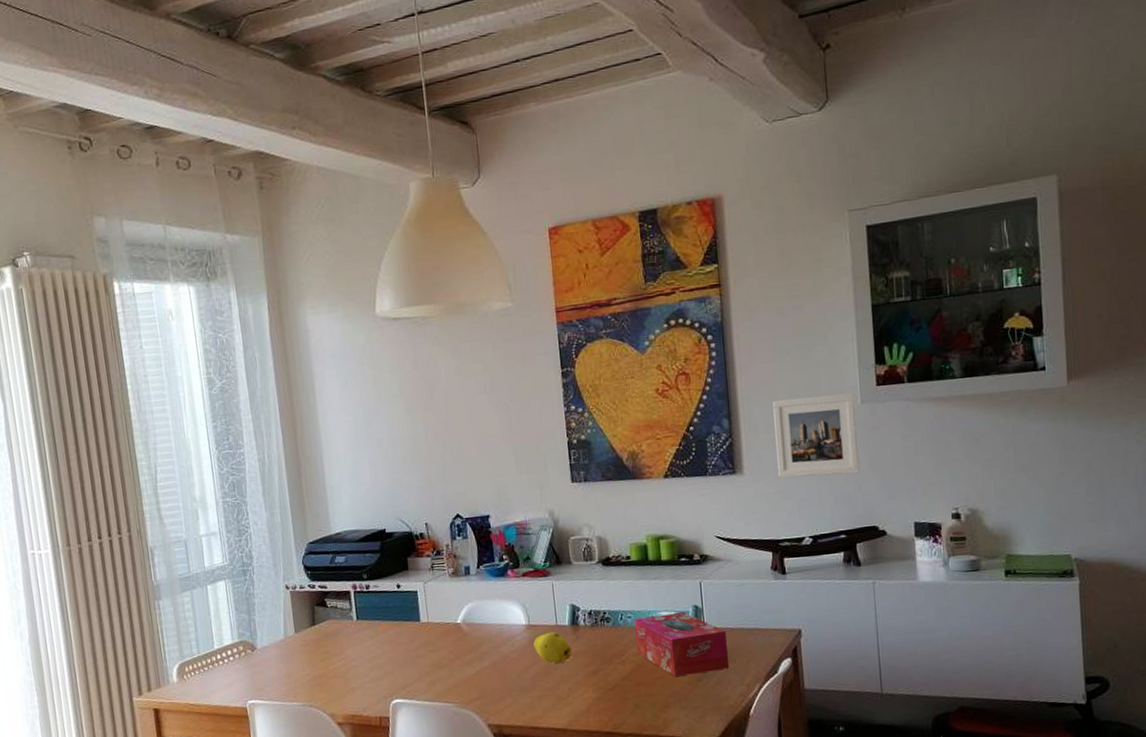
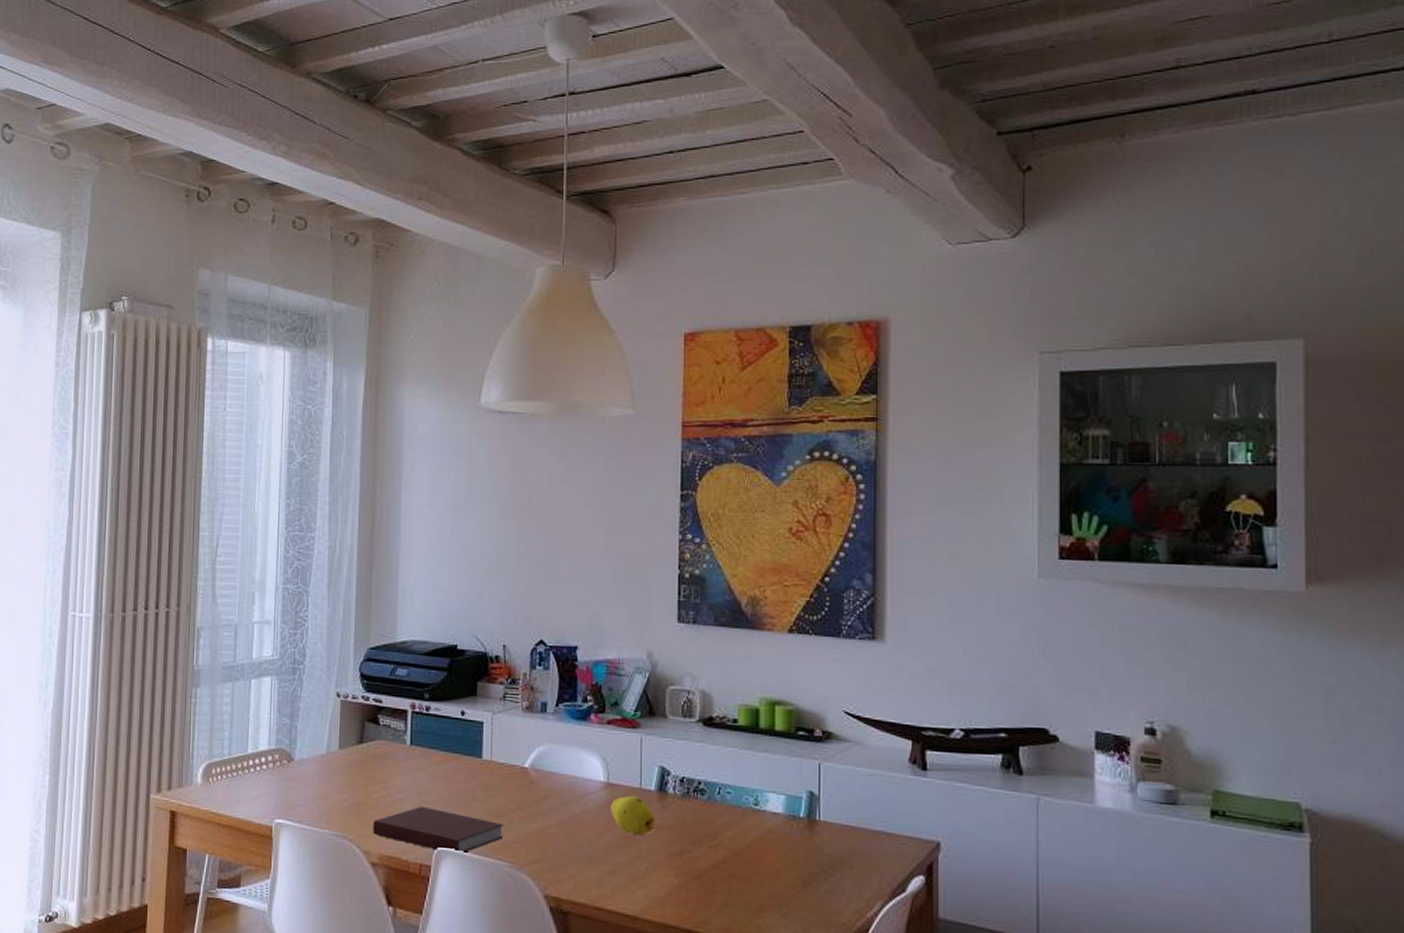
notebook: none [334,669,448,704] -> present [372,806,504,854]
tissue box: present [634,611,729,677] -> none [734,795,846,877]
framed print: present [773,393,860,478] -> none [927,559,1031,661]

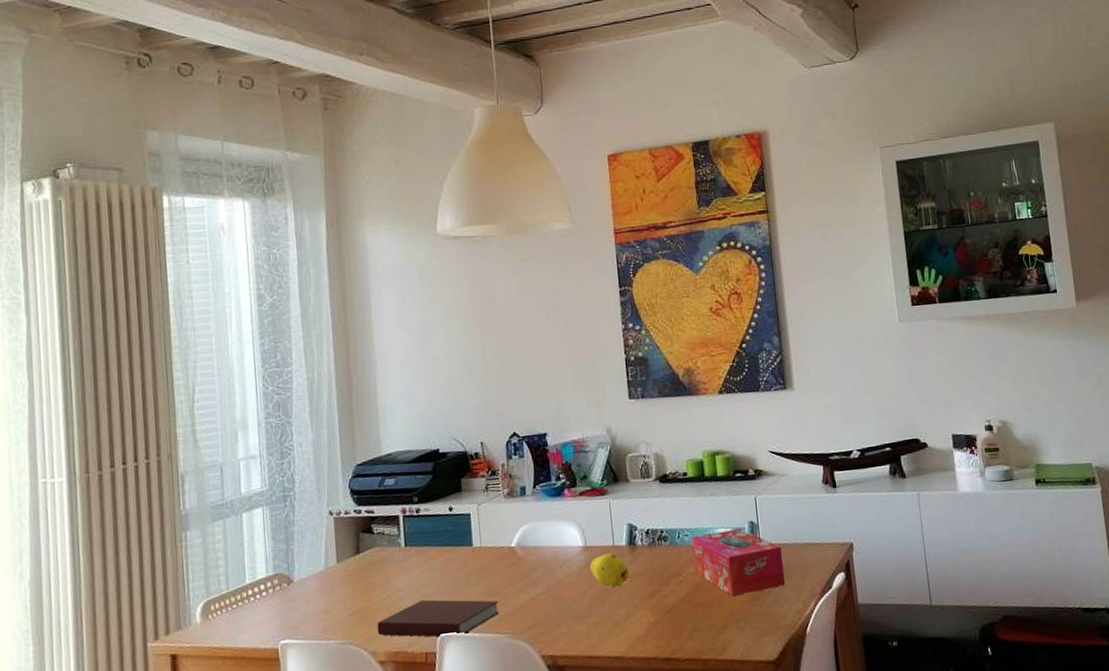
tissue box: none [734,795,846,877] -> present [691,528,785,597]

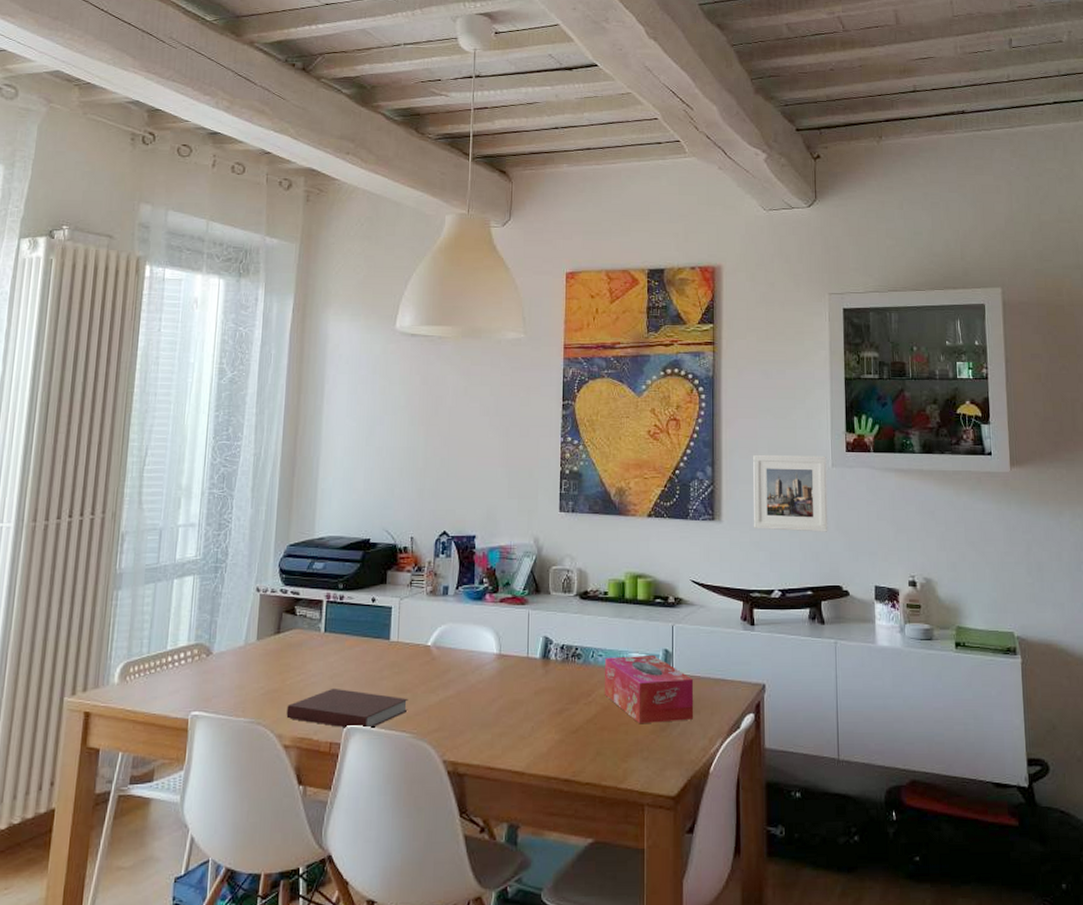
fruit: present [590,552,630,587] -> none [502,664,540,699]
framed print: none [819,312,901,393] -> present [752,454,828,532]

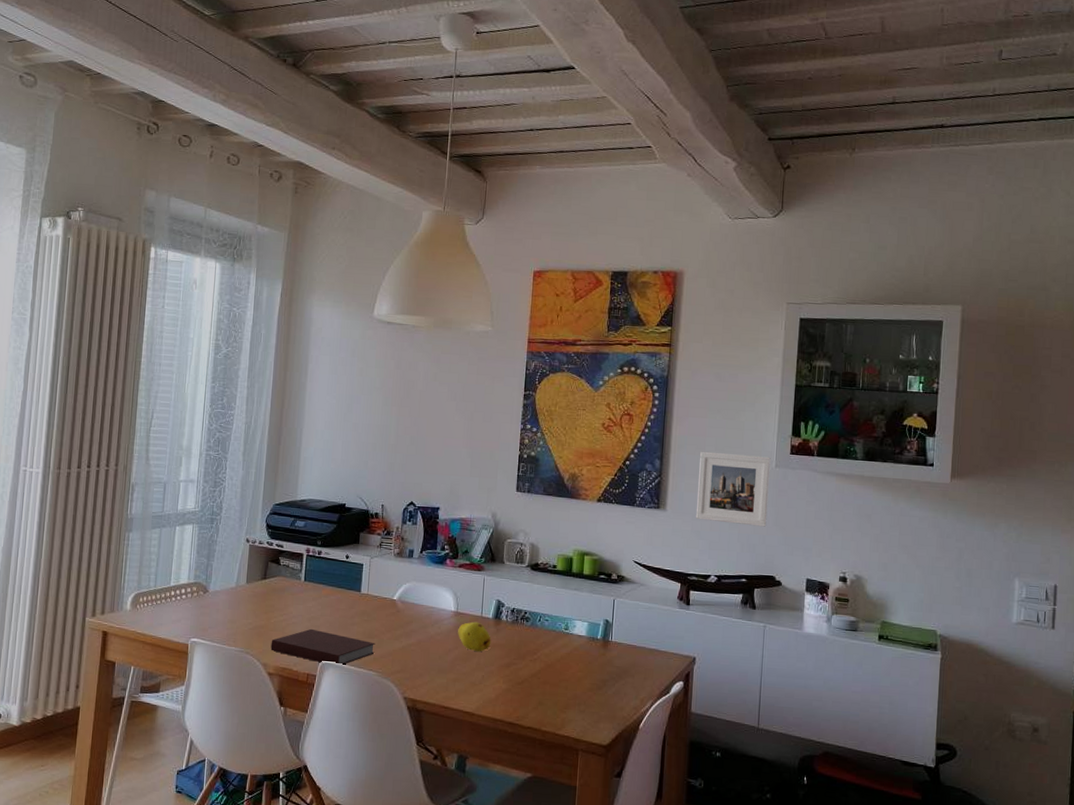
fruit: none [502,664,540,699] -> present [458,621,491,652]
tissue box: present [605,654,694,724] -> none [549,622,630,683]

